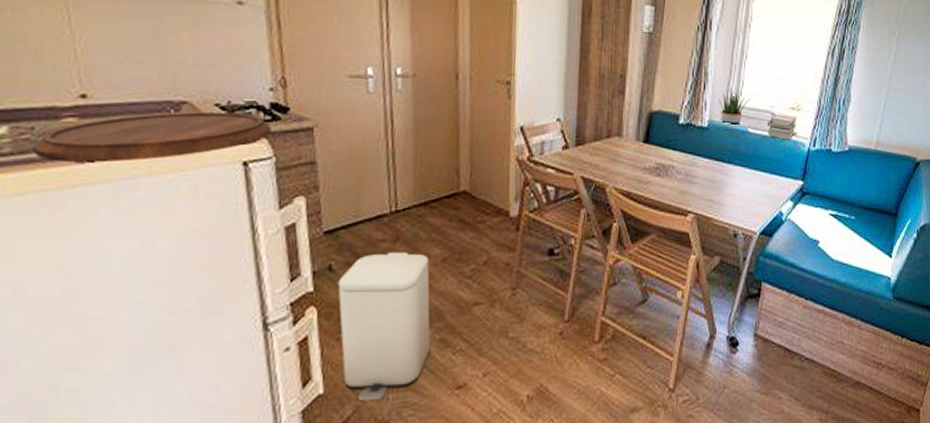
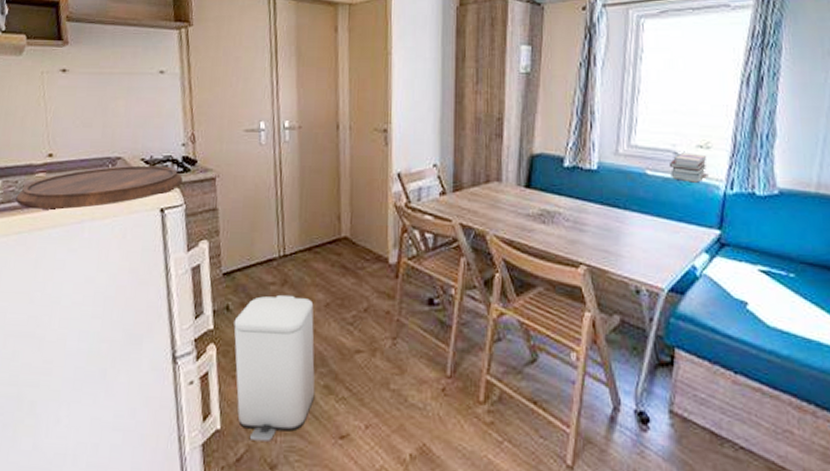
potted plant: present [719,88,751,124] -> none [609,126,647,166]

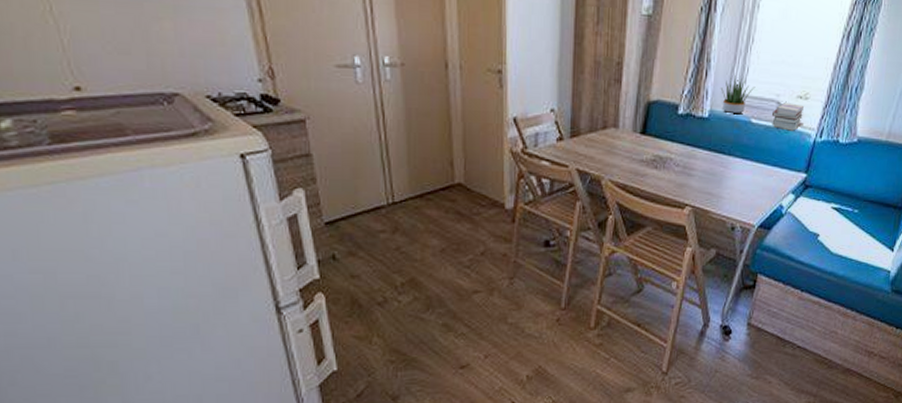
cutting board: present [16,165,183,210] -> none [39,103,264,155]
pedal bin: present [234,294,316,442] -> none [342,242,434,379]
potted plant: none [609,126,647,166] -> present [721,75,756,115]

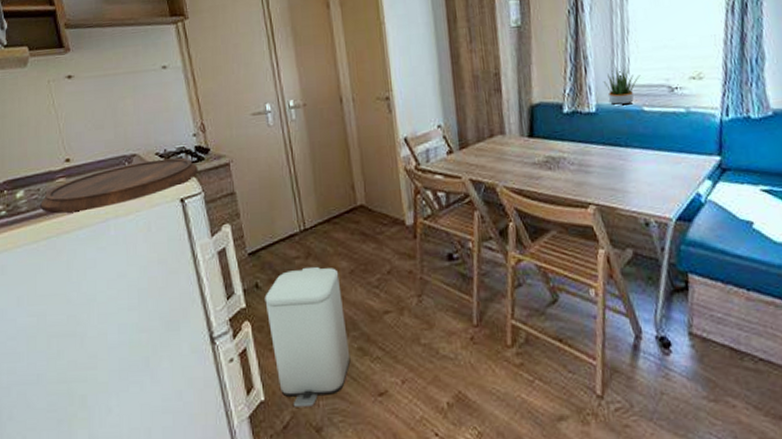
cutting board: none [39,103,264,155] -> present [40,158,198,214]
pedal bin: none [342,242,434,379] -> present [265,266,351,409]
books: present [771,102,805,131] -> none [664,85,704,114]

